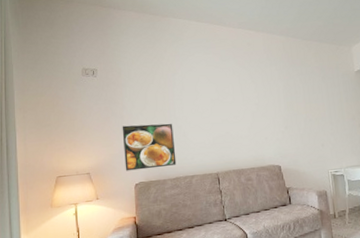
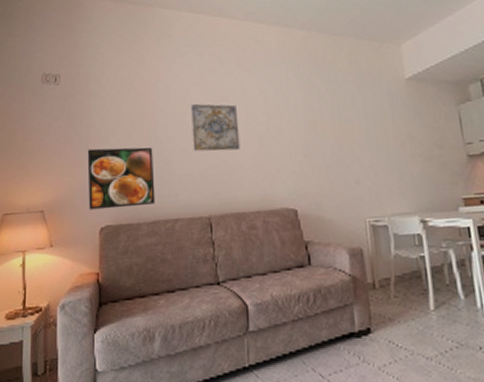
wall art: none [200,90,239,126] -> present [190,103,240,152]

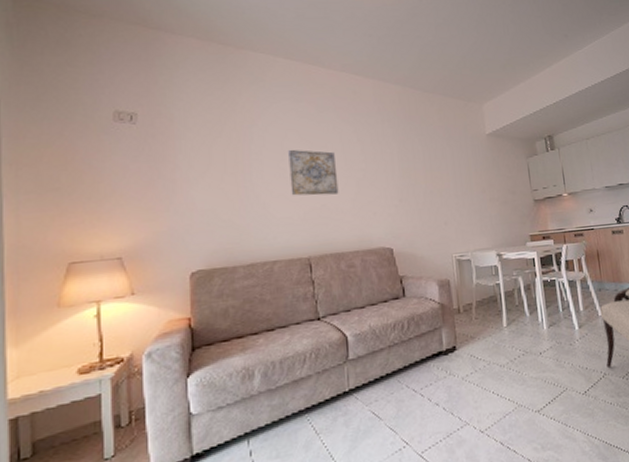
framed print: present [87,147,156,210] -> none [173,191,252,255]

